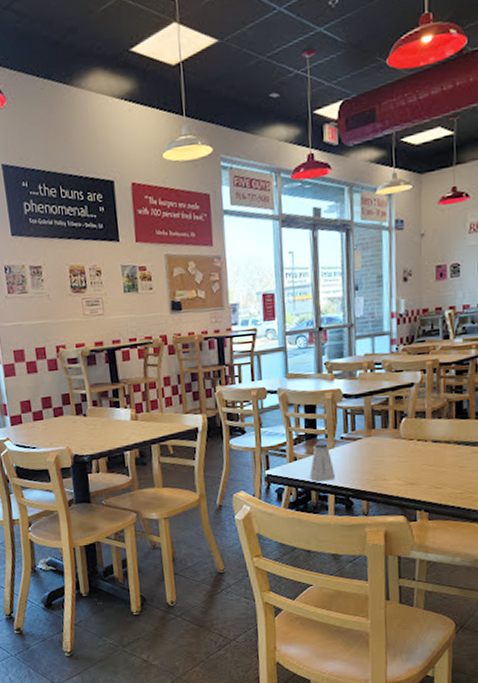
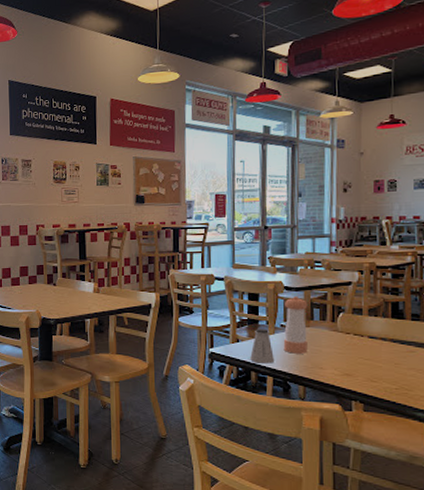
pepper shaker: none [344,404,370,467] -> present [283,297,308,354]

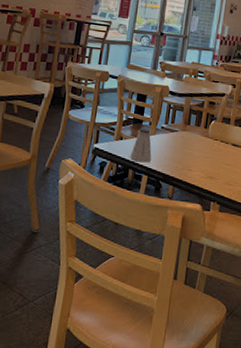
pepper shaker: present [283,297,308,354] -> none [160,102,187,156]

